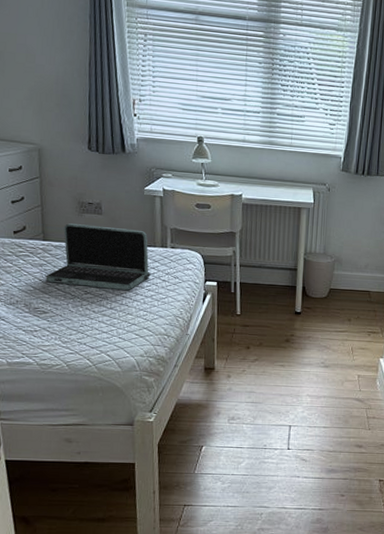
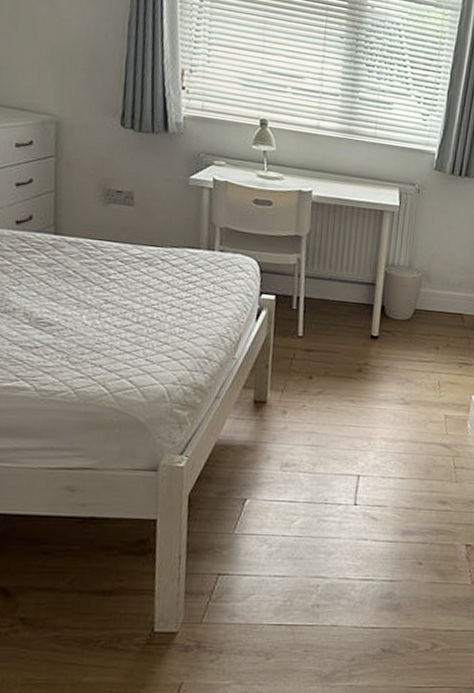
laptop: present [46,223,150,290] -> none [54,214,191,301]

